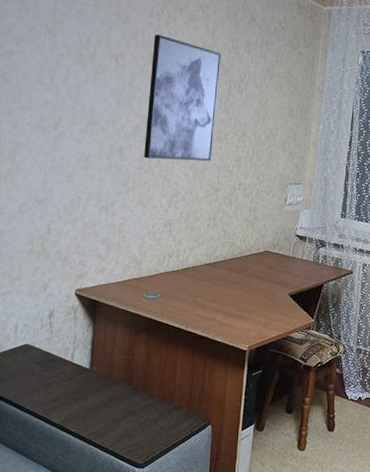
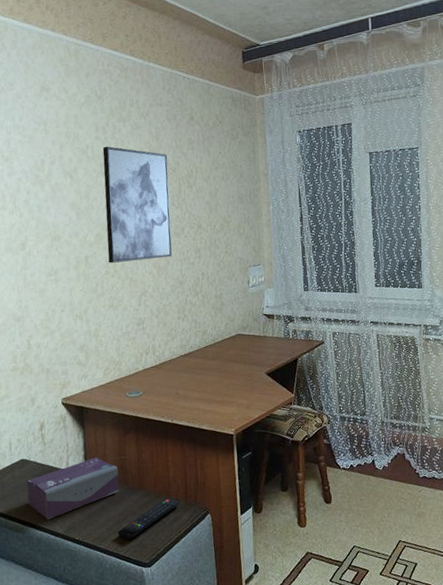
tissue box: none [26,353,124,408] -> present [26,457,120,520]
remote control: none [114,403,182,439] -> present [117,498,180,539]

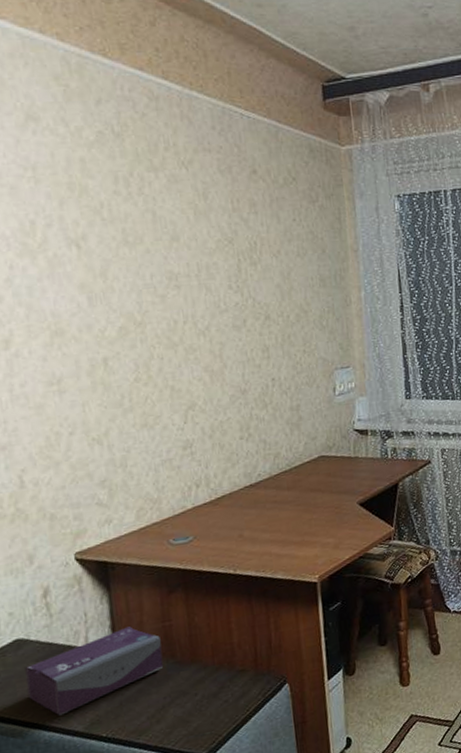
wall art: present [102,146,172,263] -> none [125,204,230,367]
remote control: present [117,498,180,539] -> none [162,669,248,728]

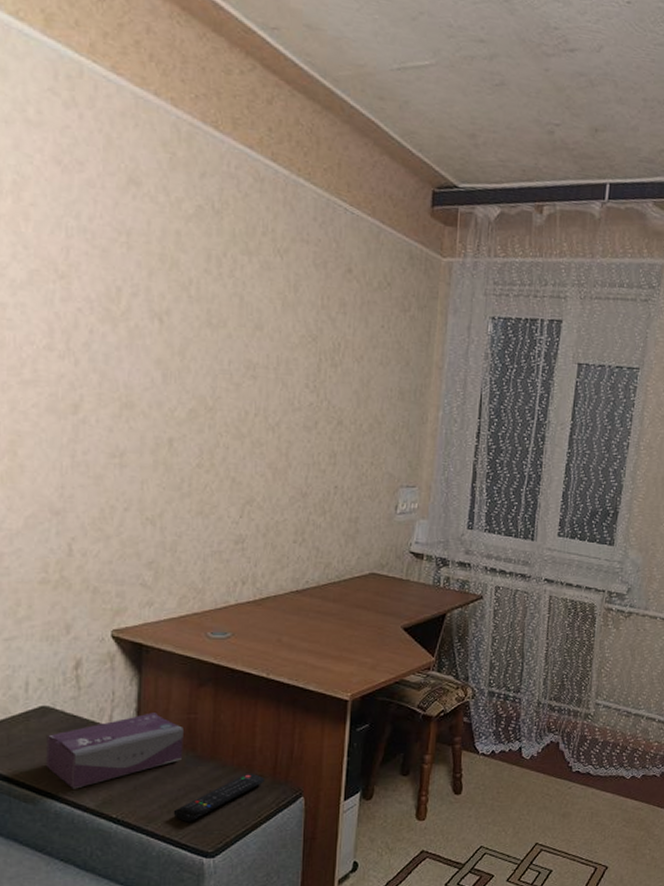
remote control: none [162,669,248,728] -> present [173,773,265,821]

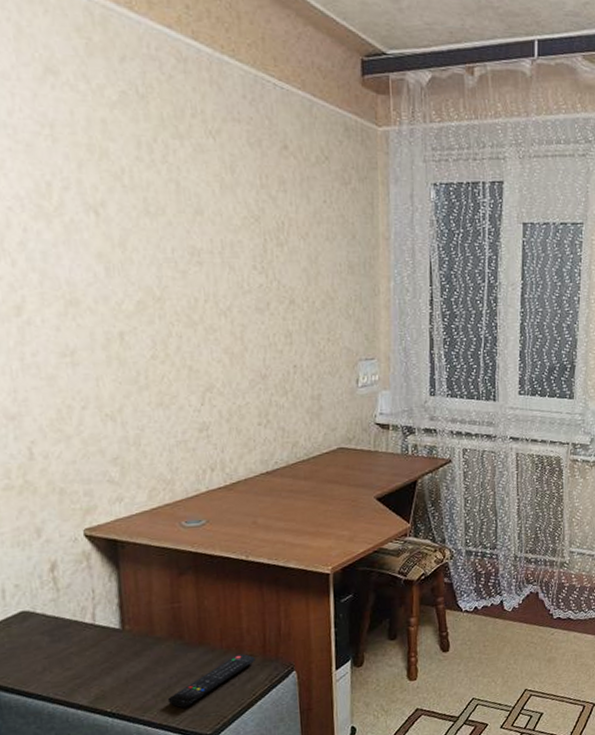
tissue box: present [45,713,183,789] -> none [30,605,171,689]

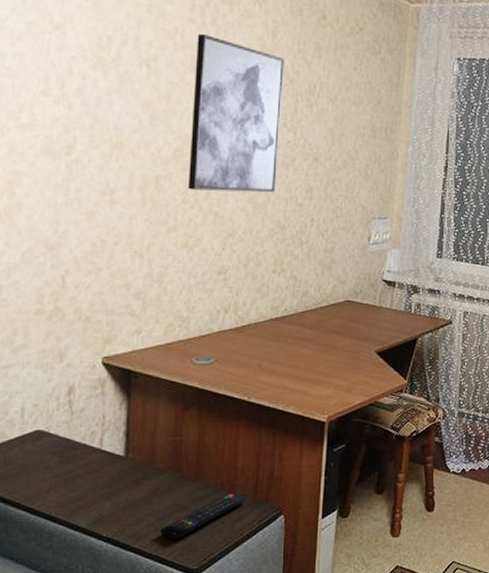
wall art: none [147,172,252,344] -> present [188,33,285,193]

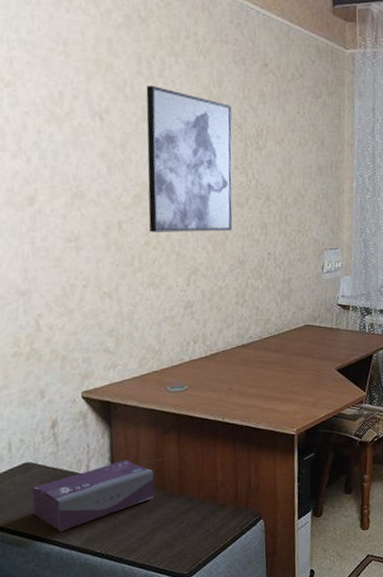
tissue box: none [39,435,170,509] -> present [32,459,155,532]
remote control: present [160,492,246,539] -> none [150,503,228,550]

